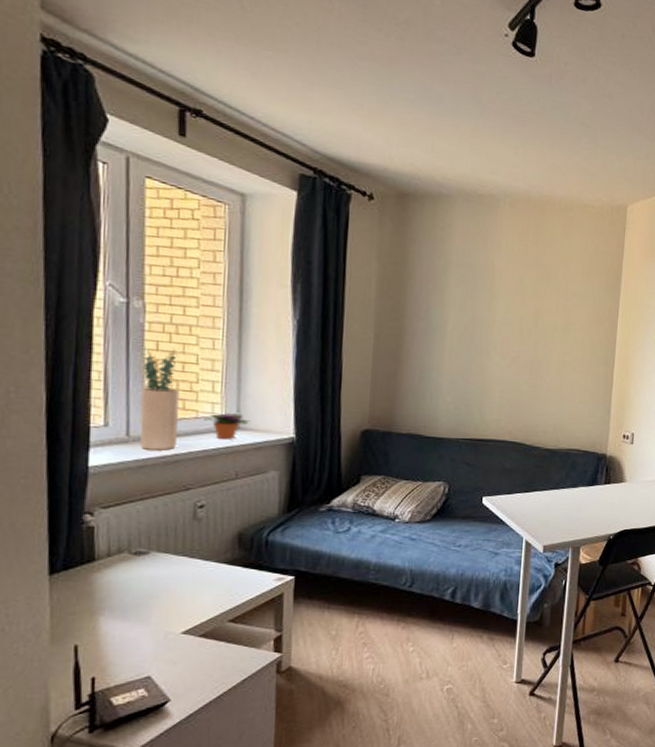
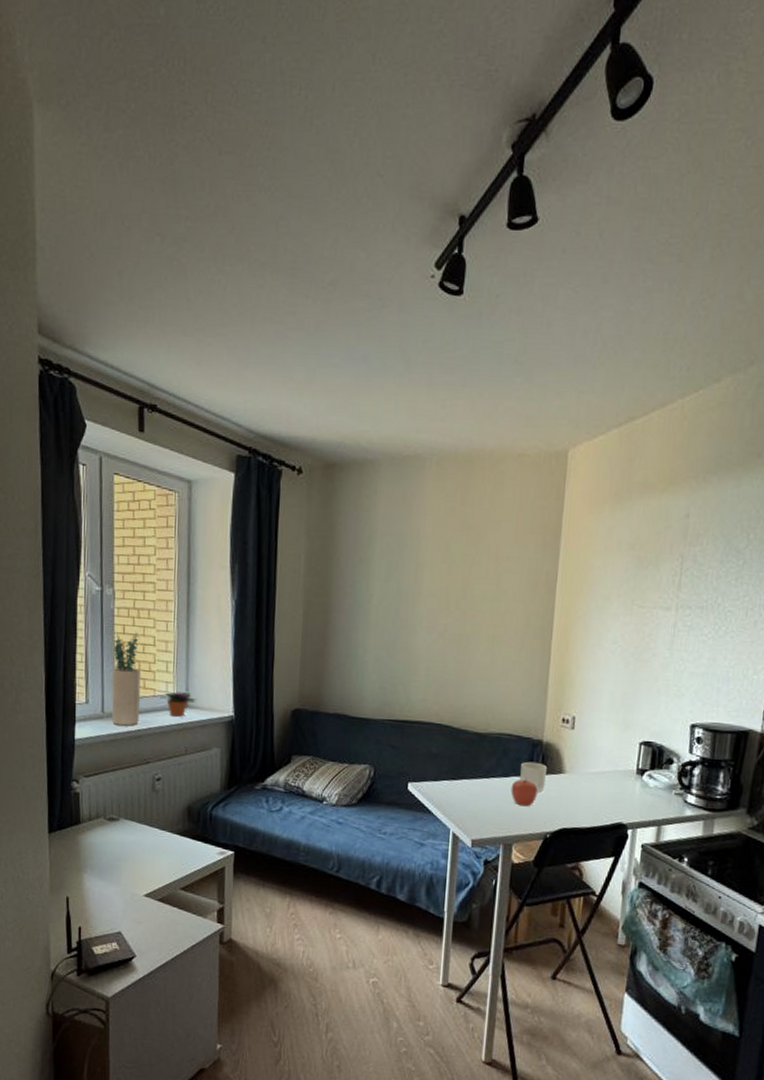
fruit: none [578,486,603,512] -> present [510,776,539,806]
mug: none [586,473,611,501] -> present [519,761,548,794]

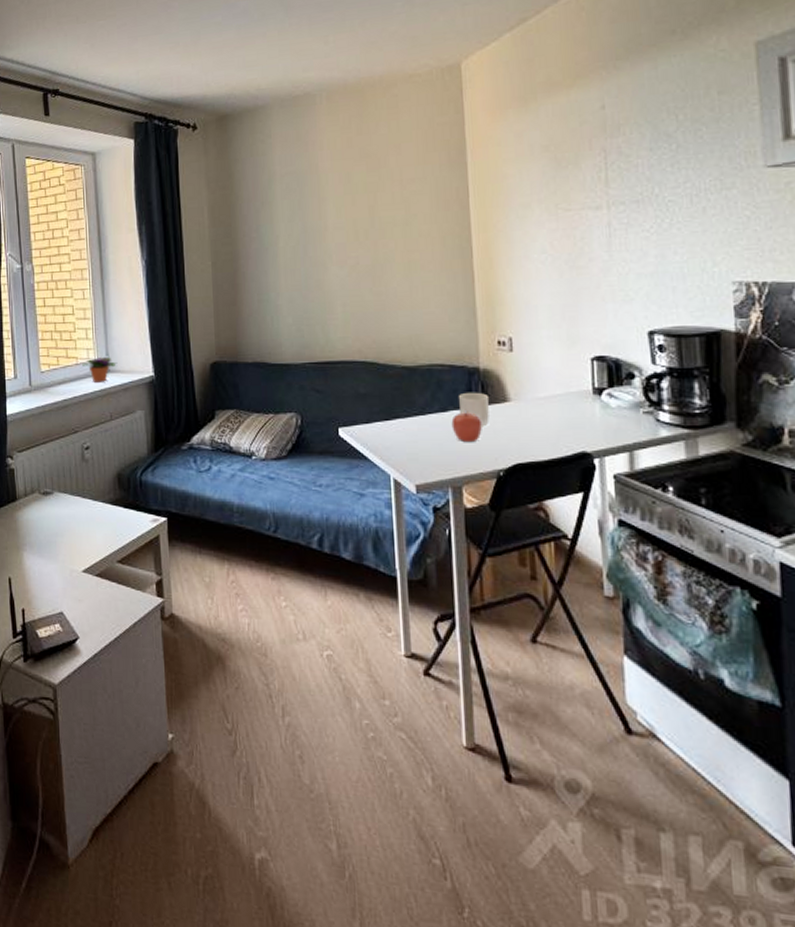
vase: present [111,632,141,726] -> none [36,304,64,397]

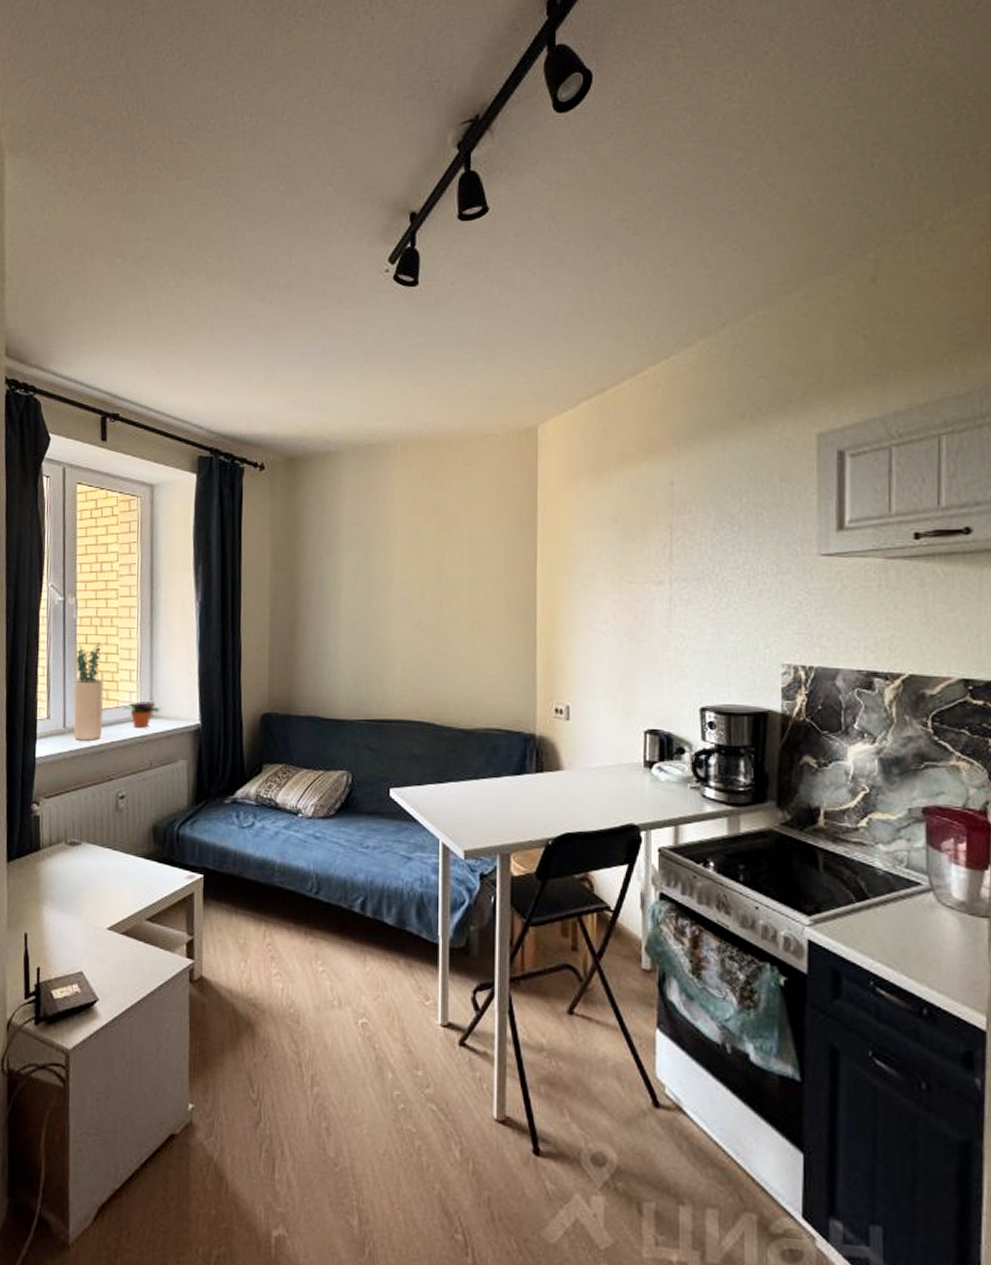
vase: none [36,304,64,397] -> present [73,641,103,741]
fruit: present [451,409,483,441] -> none [504,775,535,809]
mug: present [458,392,490,427] -> none [512,758,544,795]

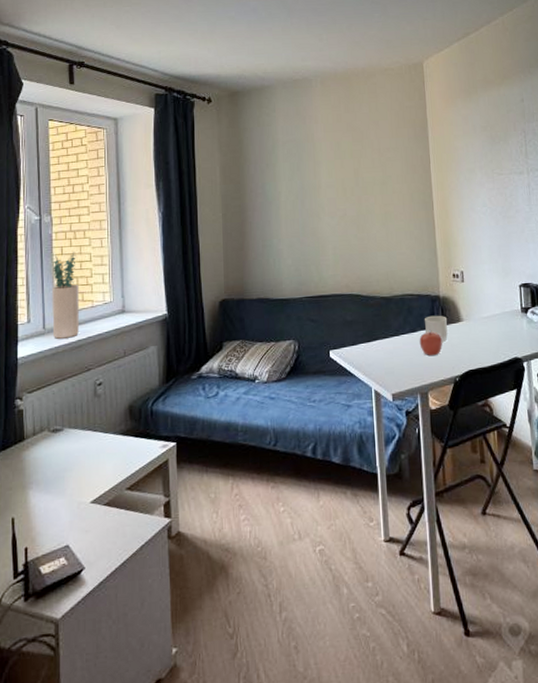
potted flower: present [123,701,162,728] -> none [98,299,133,323]
fruit: none [504,775,535,809] -> present [419,329,443,355]
mug: none [512,758,544,795] -> present [424,315,448,343]

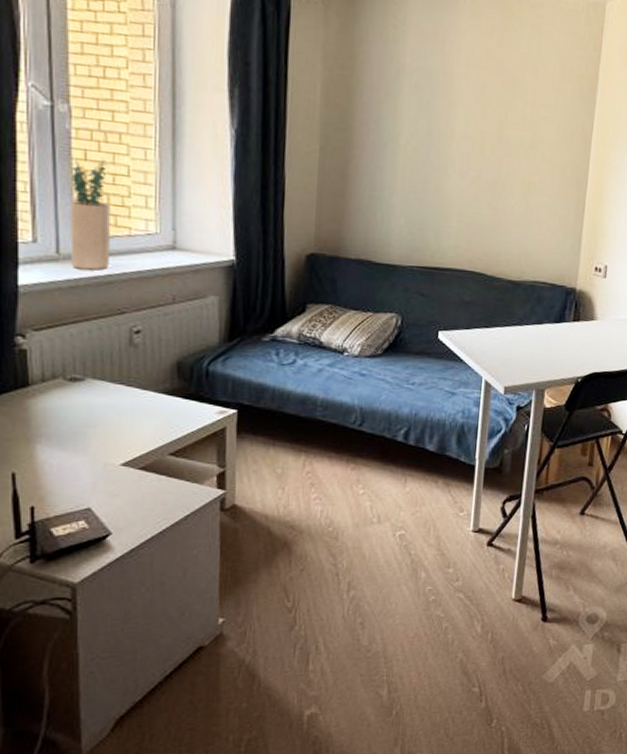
fruit: present [419,329,443,355] -> none [544,323,571,352]
mug: present [424,315,448,343] -> none [553,309,581,340]

